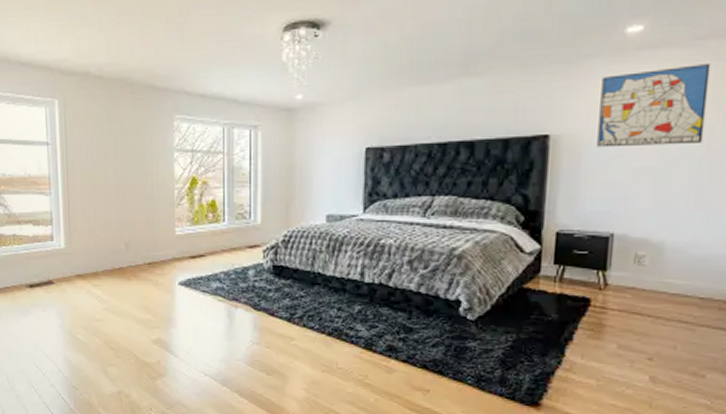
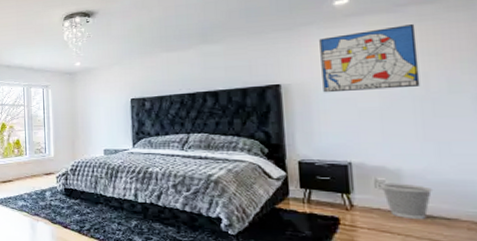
wastebasket: none [640,257,692,300] -> present [380,182,432,220]

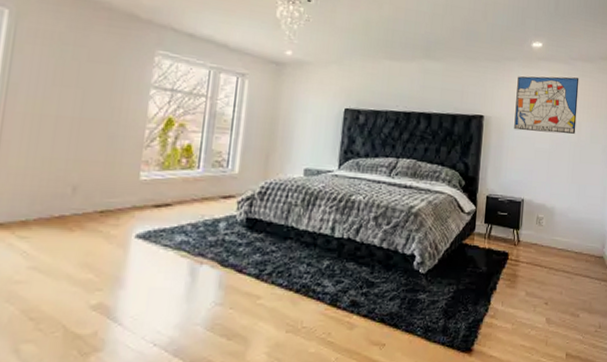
wastebasket: present [380,182,432,220] -> none [540,219,570,254]

